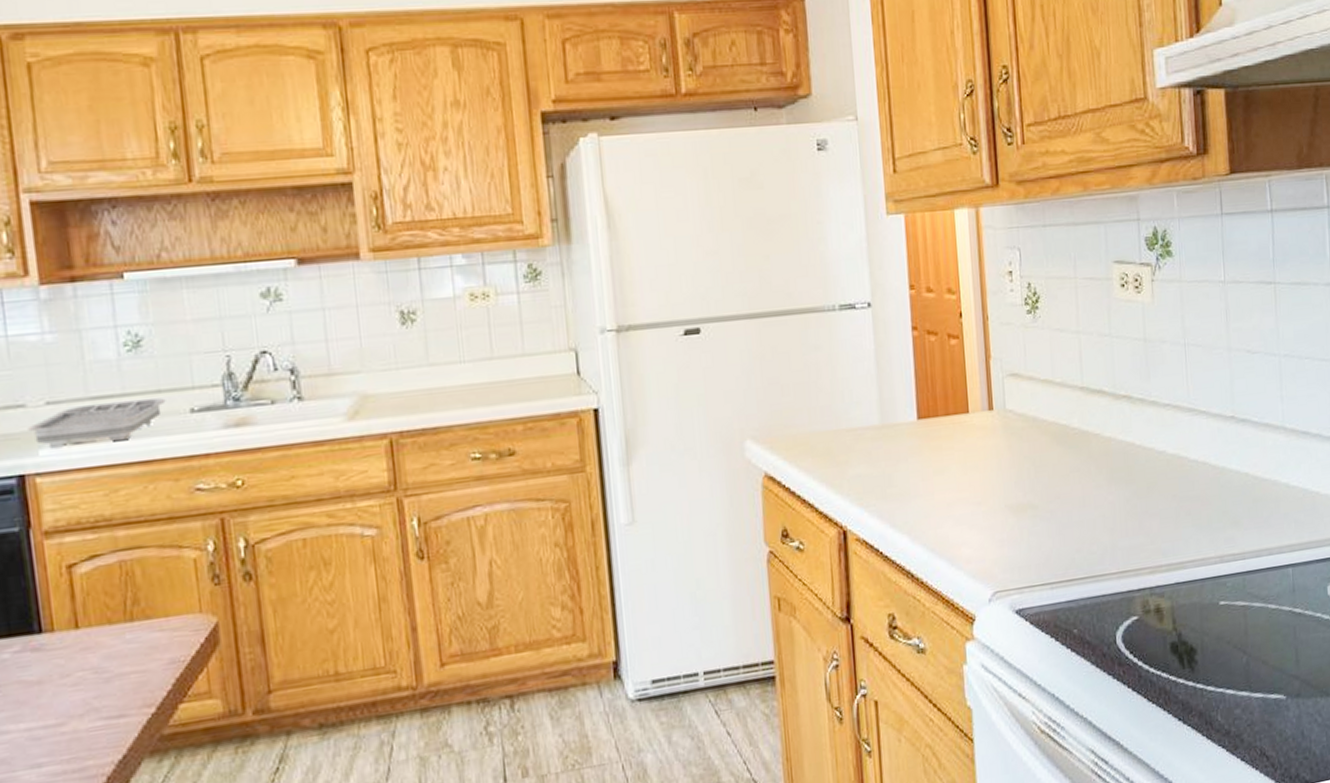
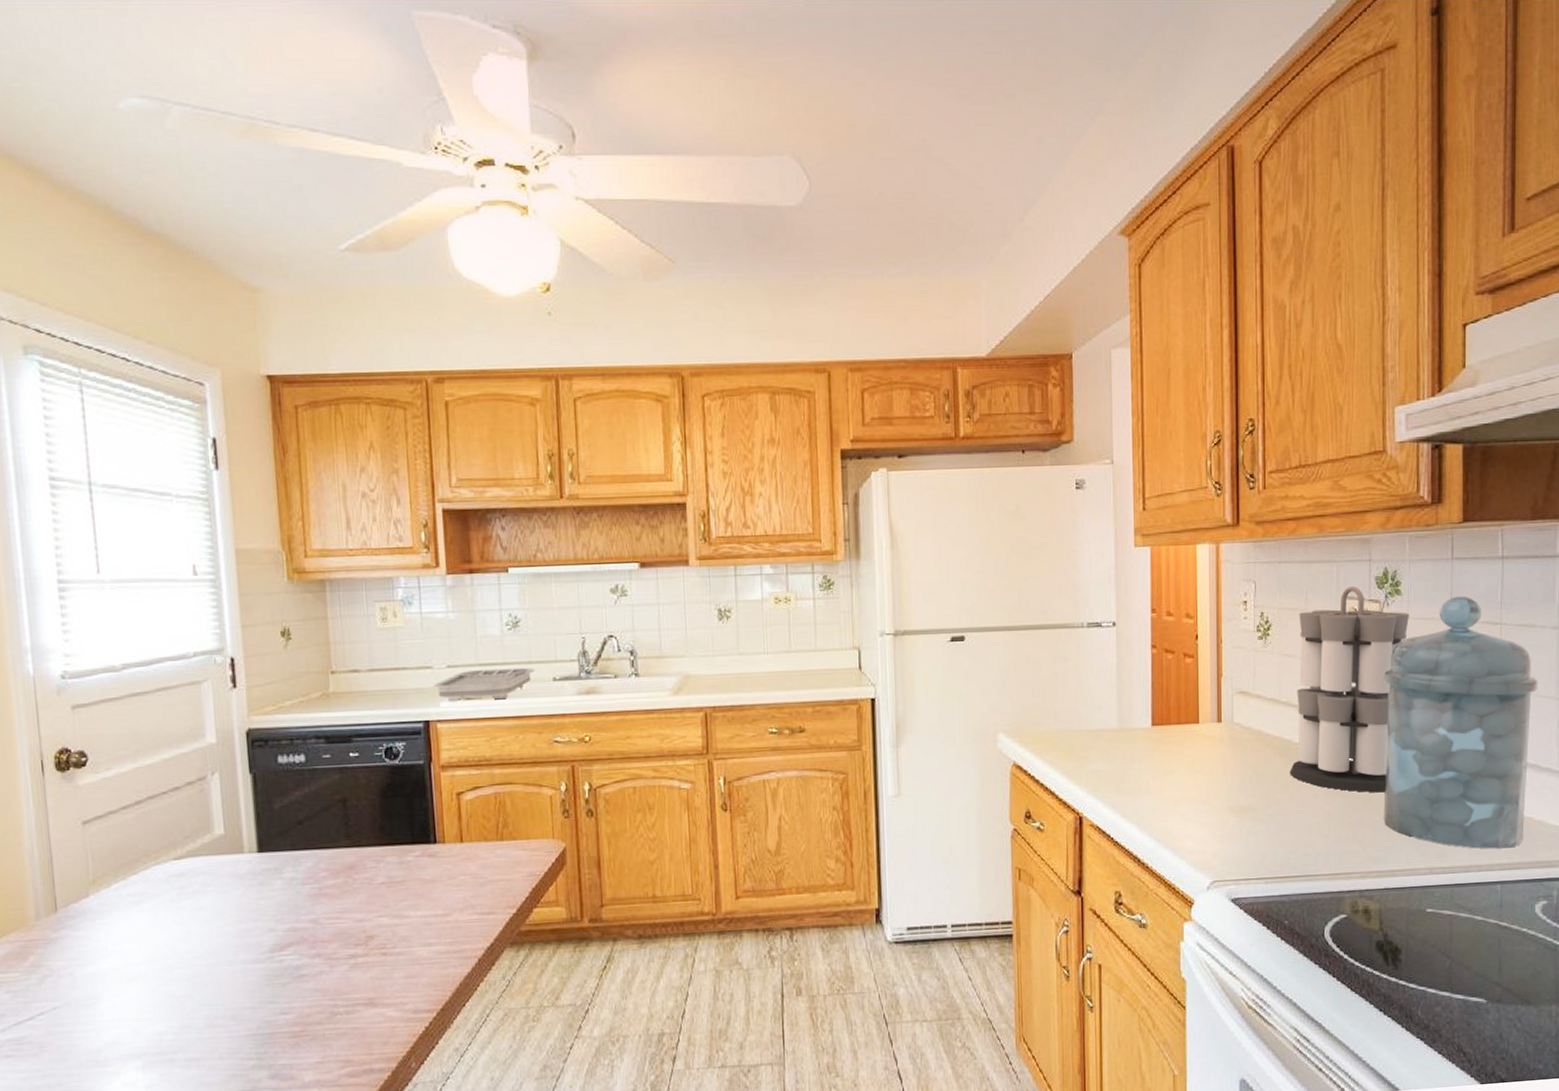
spice rack: none [1068,249,1182,478] -> present [1289,586,1409,793]
canister: none [1159,254,1316,531] -> present [1383,595,1538,849]

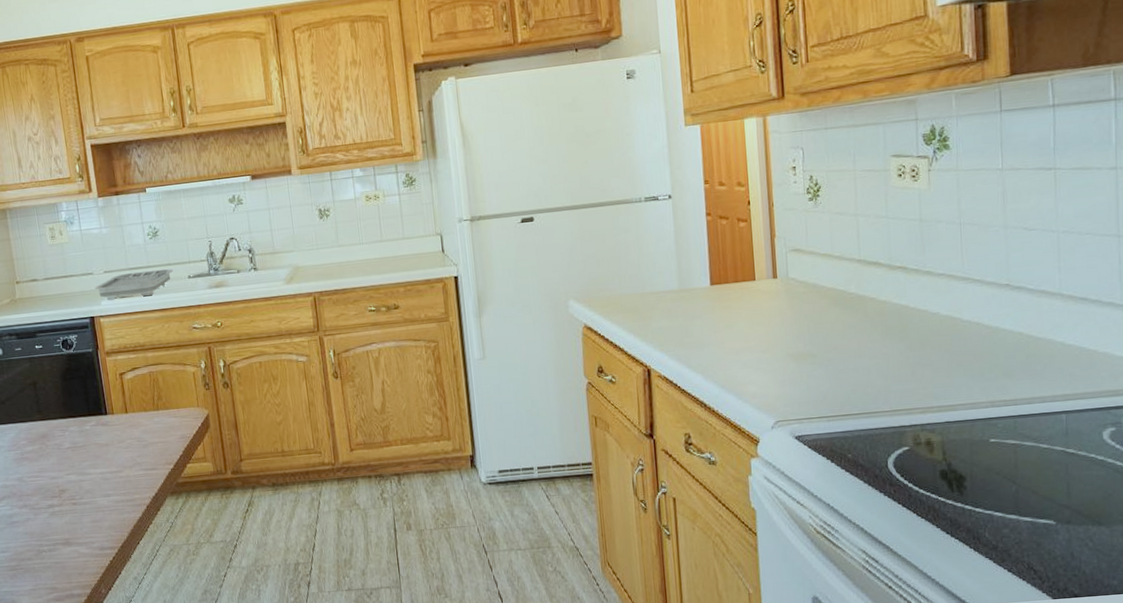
spice rack: present [1289,586,1409,793] -> none [846,145,959,335]
canister: present [1383,595,1538,849] -> none [935,145,1097,382]

